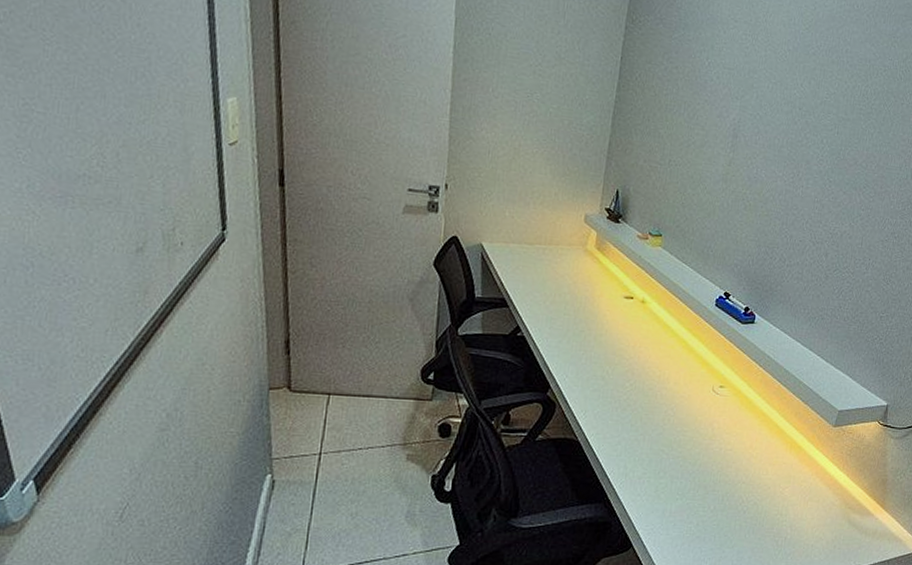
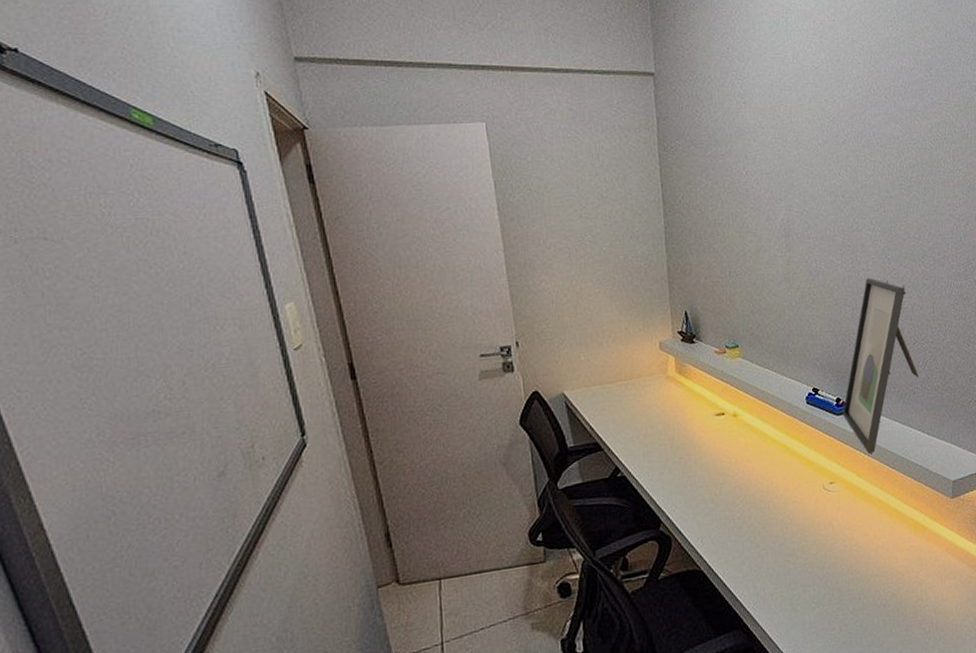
picture frame: none [748,196,840,367] -> present [842,277,919,453]

